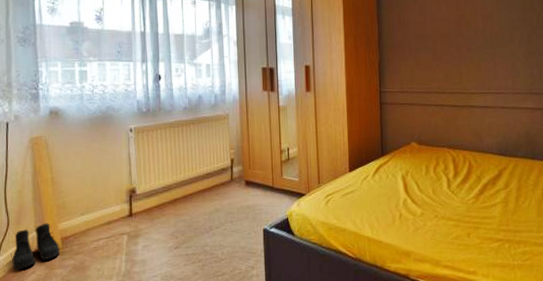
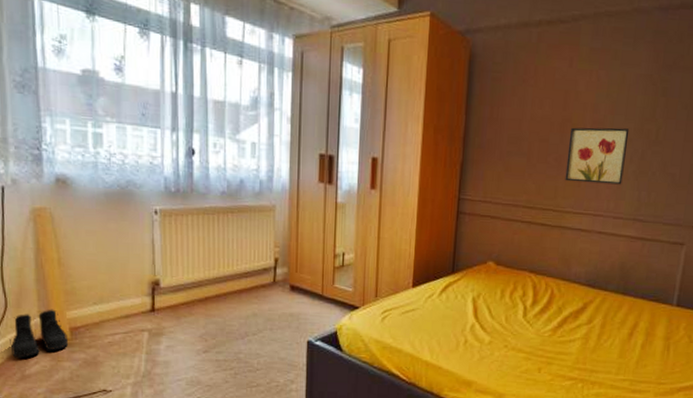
wall art: none [465,19,515,68] -> present [565,127,630,185]

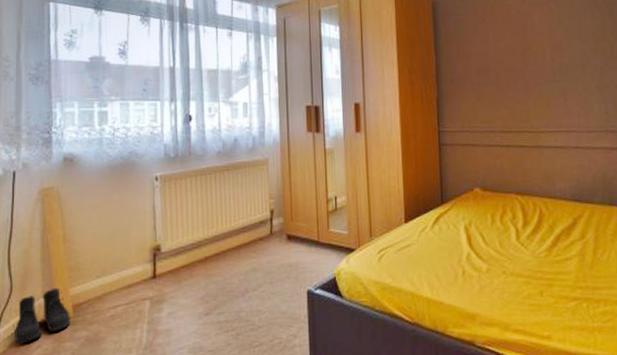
wall art: present [565,127,630,185] -> none [532,49,588,103]

